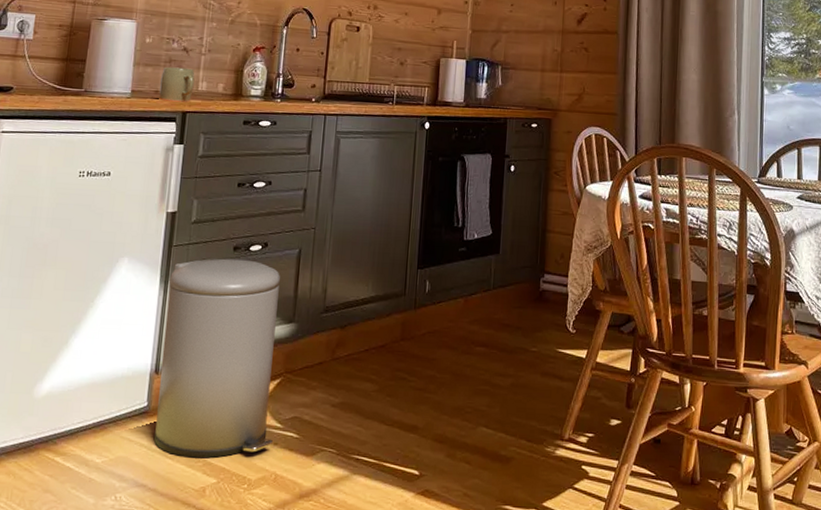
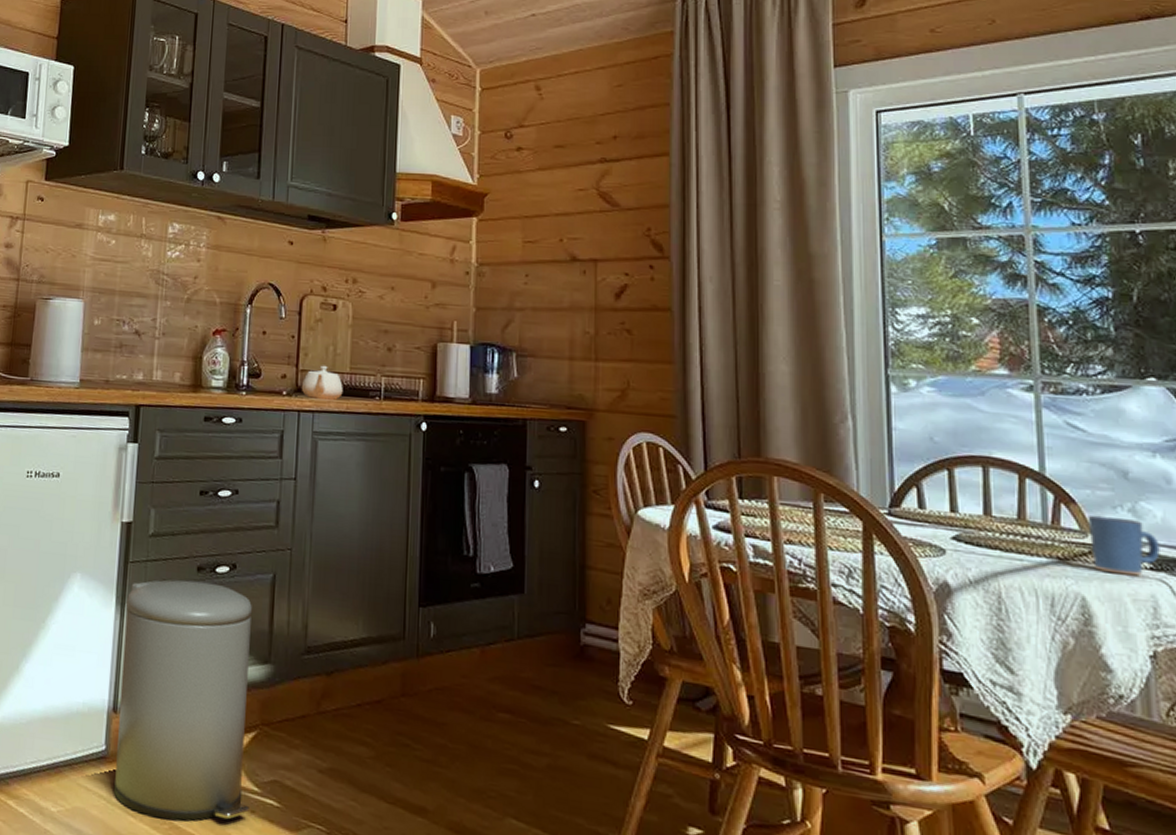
mug: present [159,66,195,103] -> none [110,352,149,394]
teapot: none [327,76,363,106] -> present [301,365,343,401]

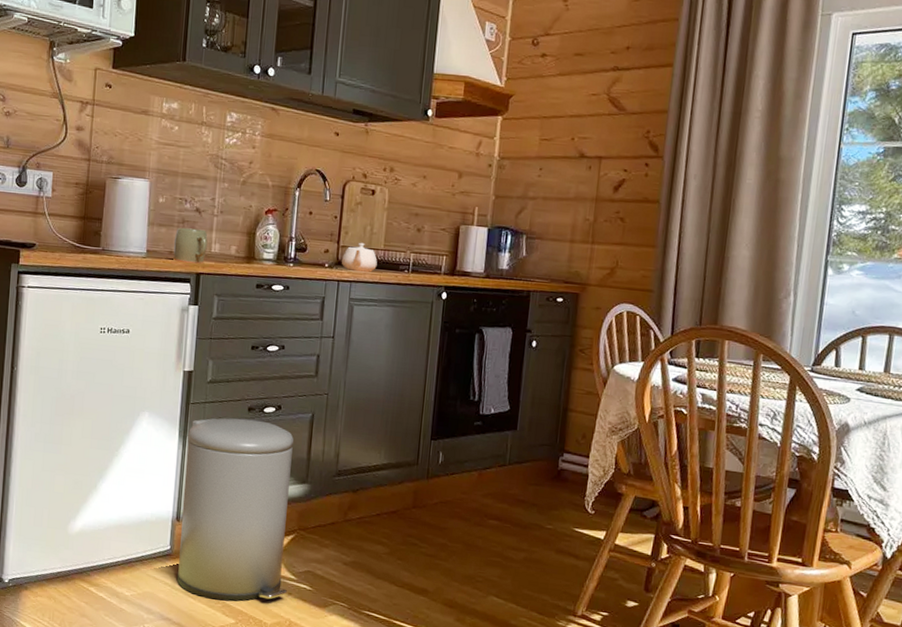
mug: none [110,352,149,394] -> present [173,227,208,264]

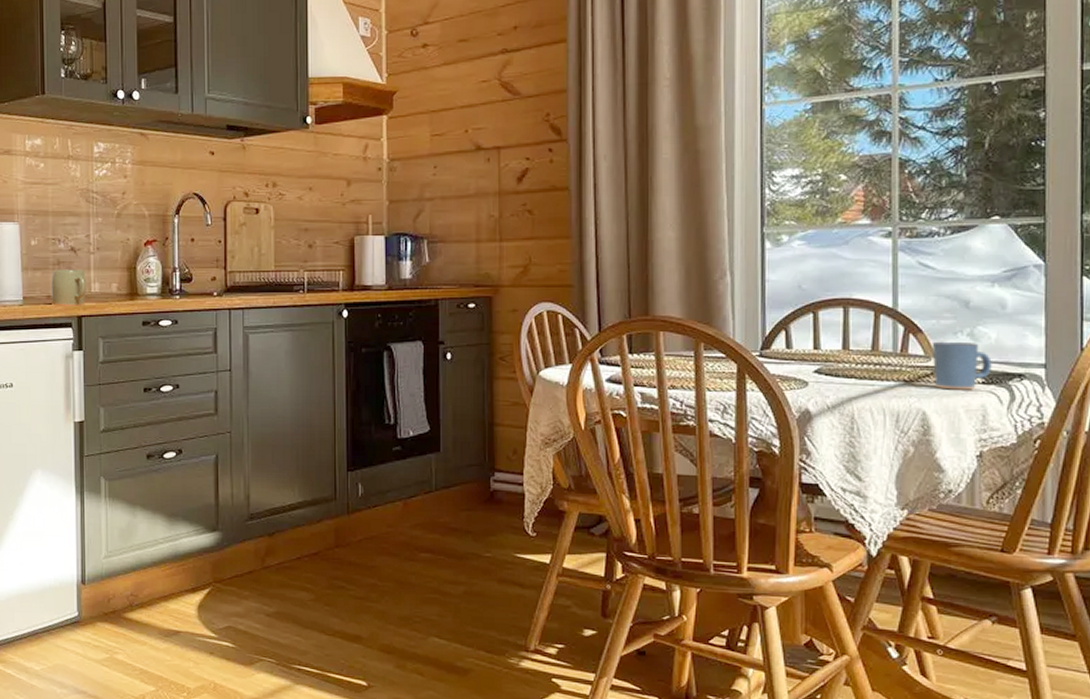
pedal bin: present [176,418,294,601] -> none [85,467,209,667]
teapot: present [341,242,378,273] -> none [230,265,269,298]

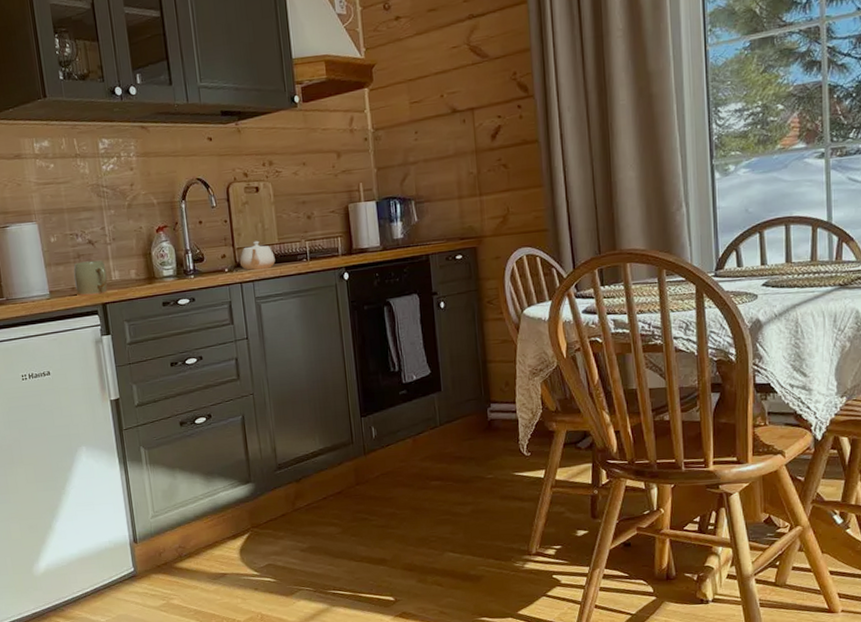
teapot: none [230,265,269,298] -> present [239,240,275,271]

